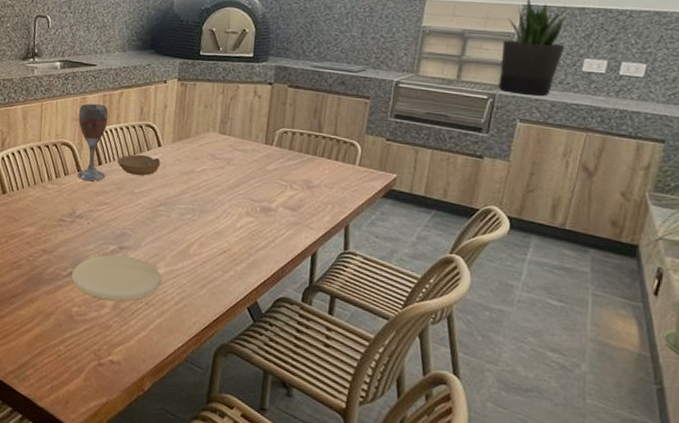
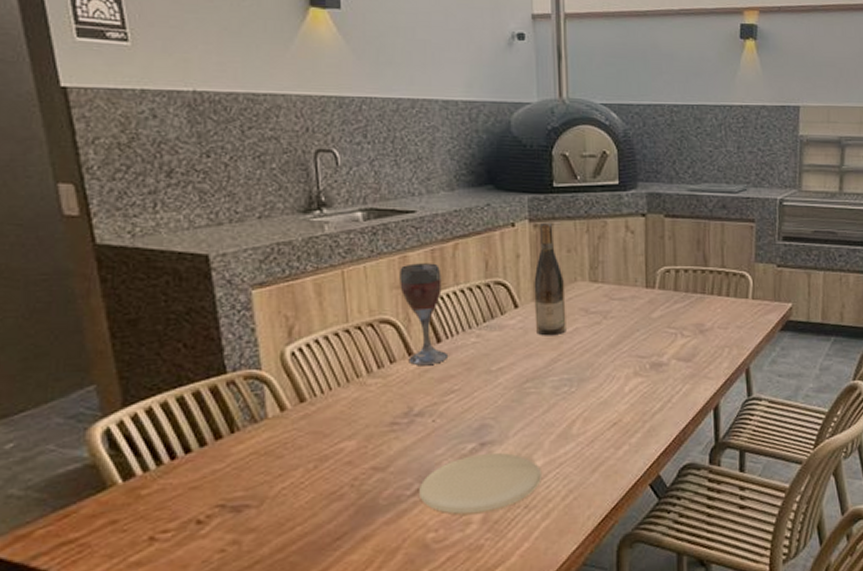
bowl: present [117,154,161,176] -> none [462,321,521,348]
wine bottle: none [172,82,199,173] -> present [534,222,566,336]

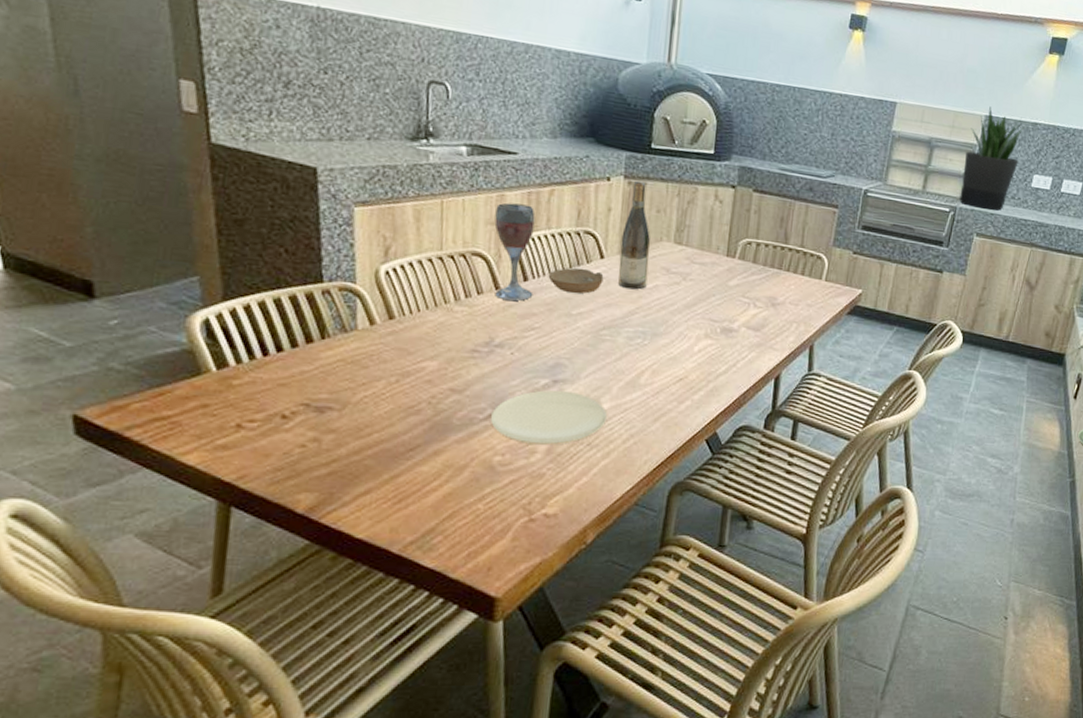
bowl: none [462,321,521,348] -> present [548,267,604,294]

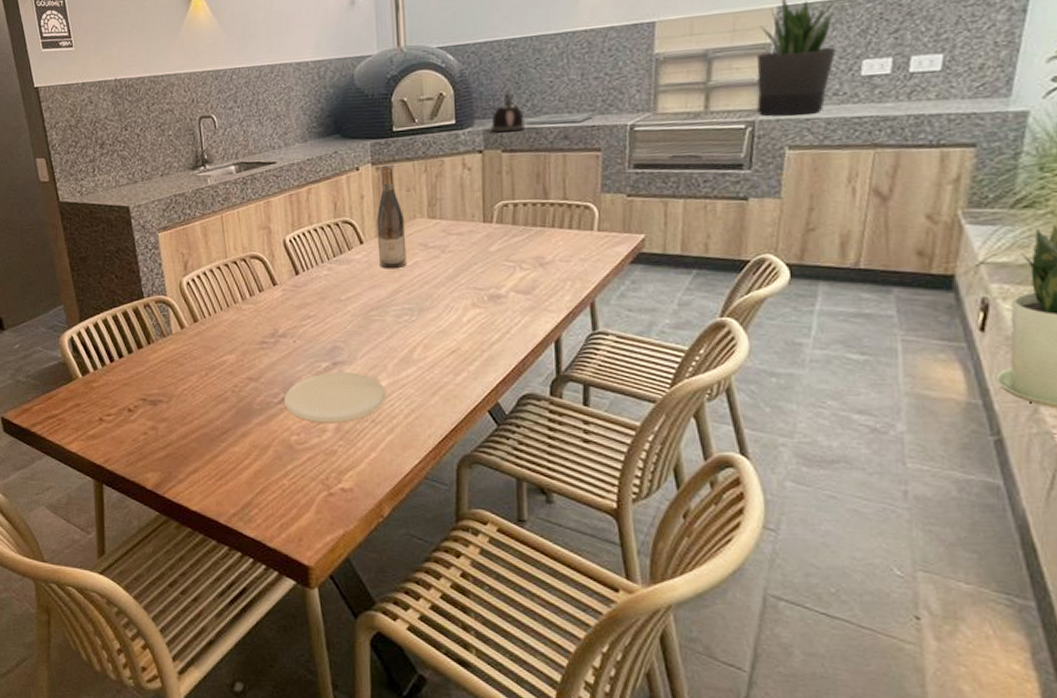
cup: present [494,202,536,301] -> none [265,206,306,295]
bowl: present [548,267,604,294] -> none [316,255,366,280]
kettle: none [746,133,778,175] -> present [491,91,525,134]

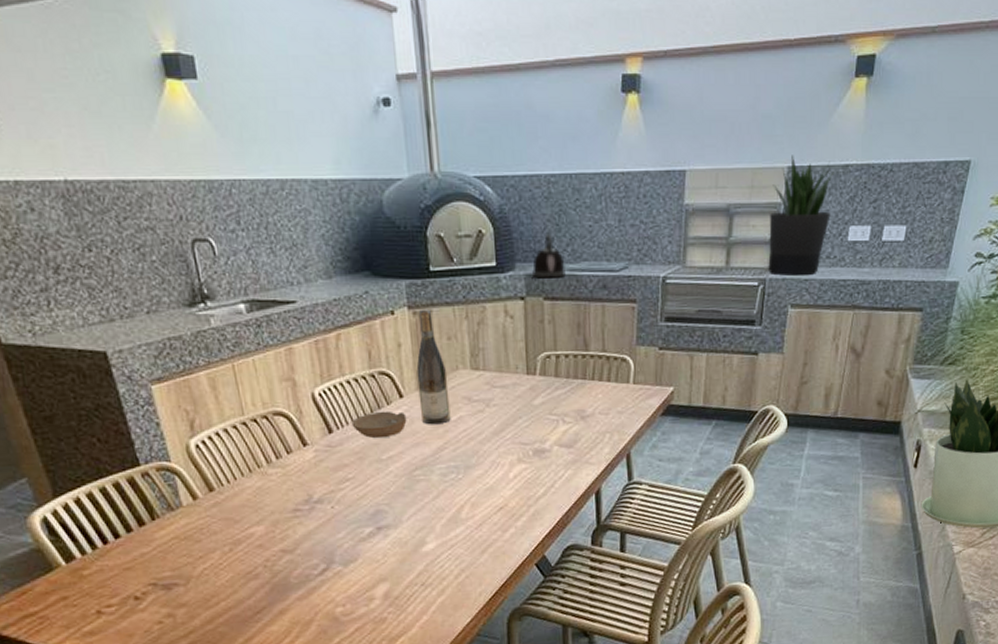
plate: present [283,371,387,423] -> none [324,536,436,592]
bowl: none [316,255,366,280] -> present [351,411,407,438]

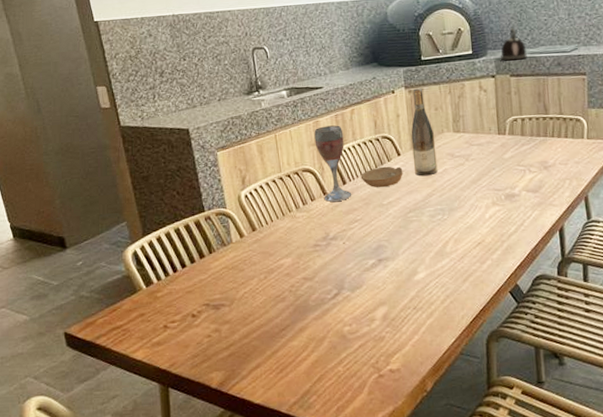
cup: none [286,354,341,456] -> present [314,125,352,202]

